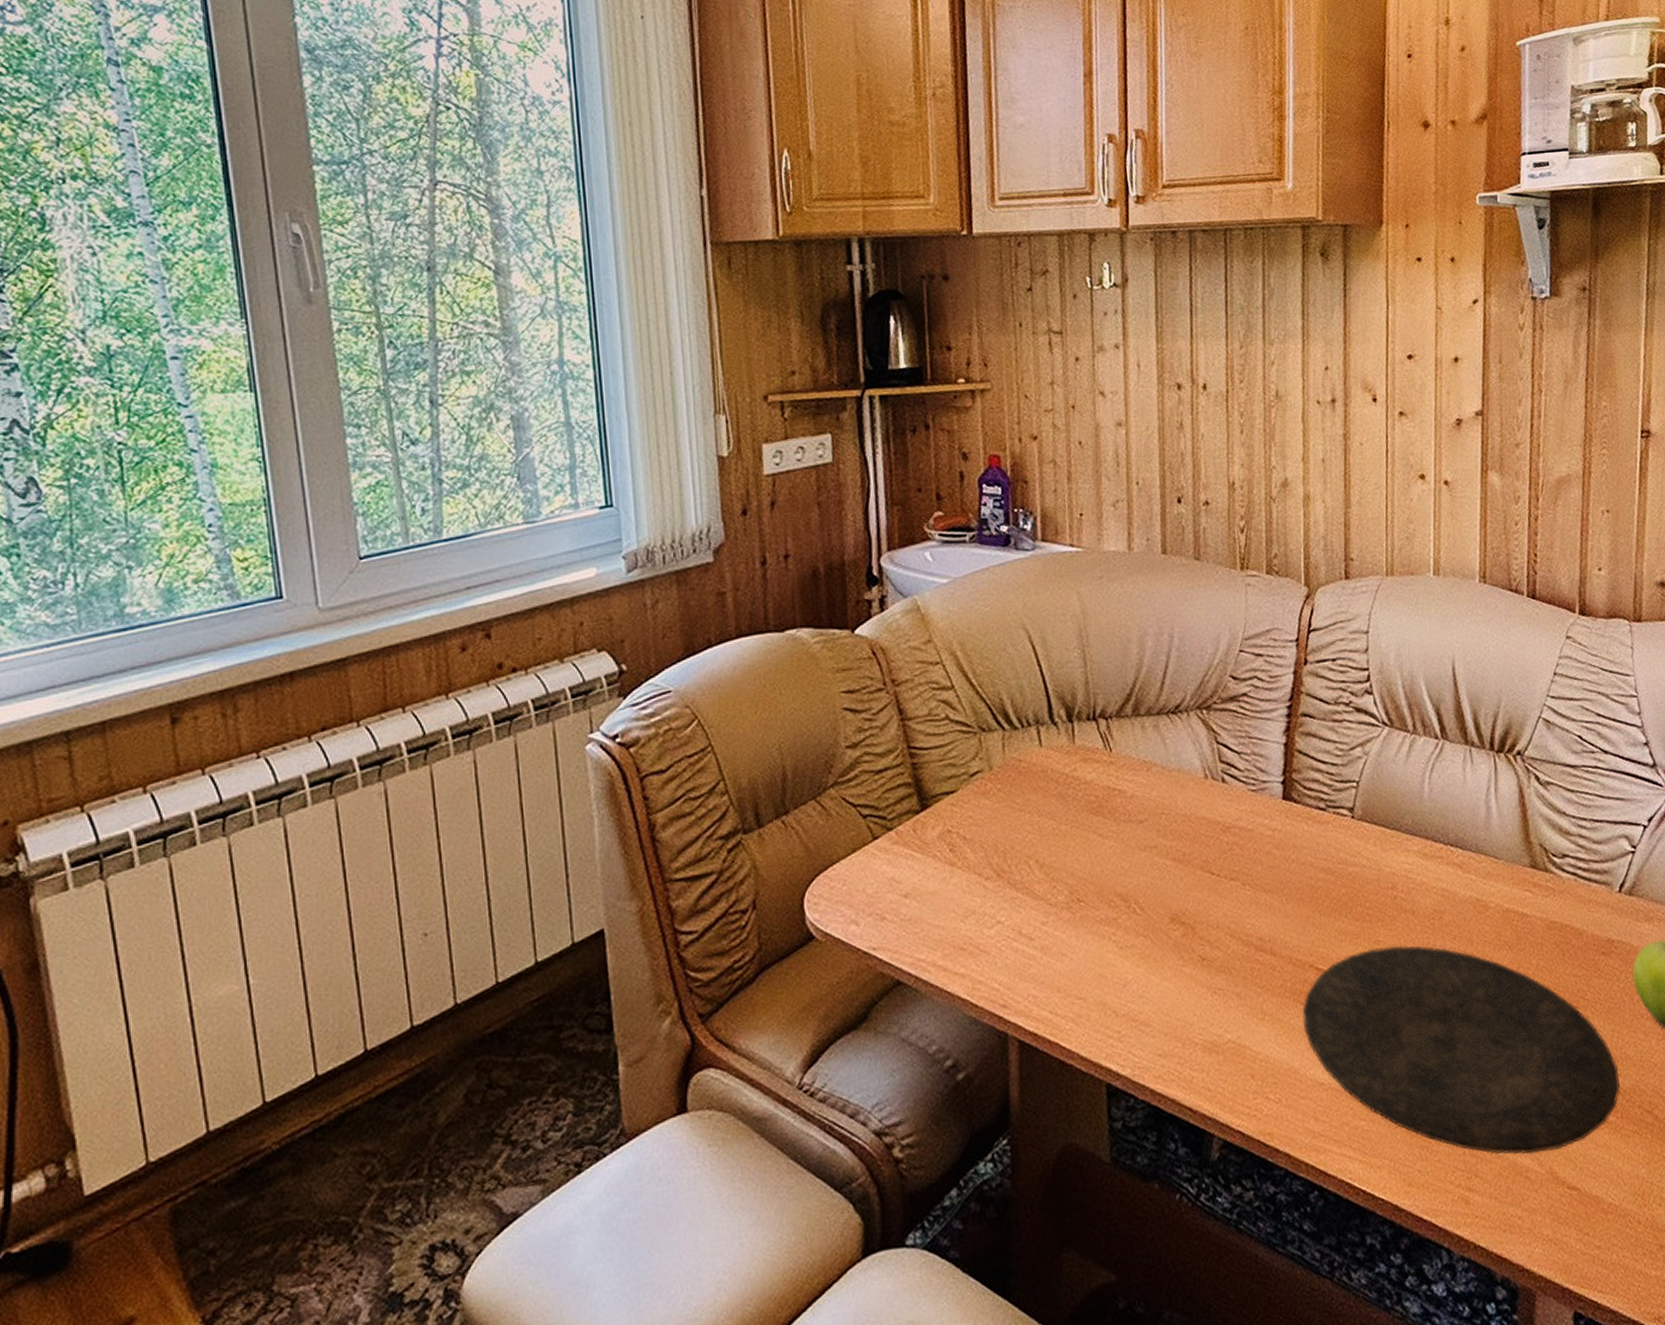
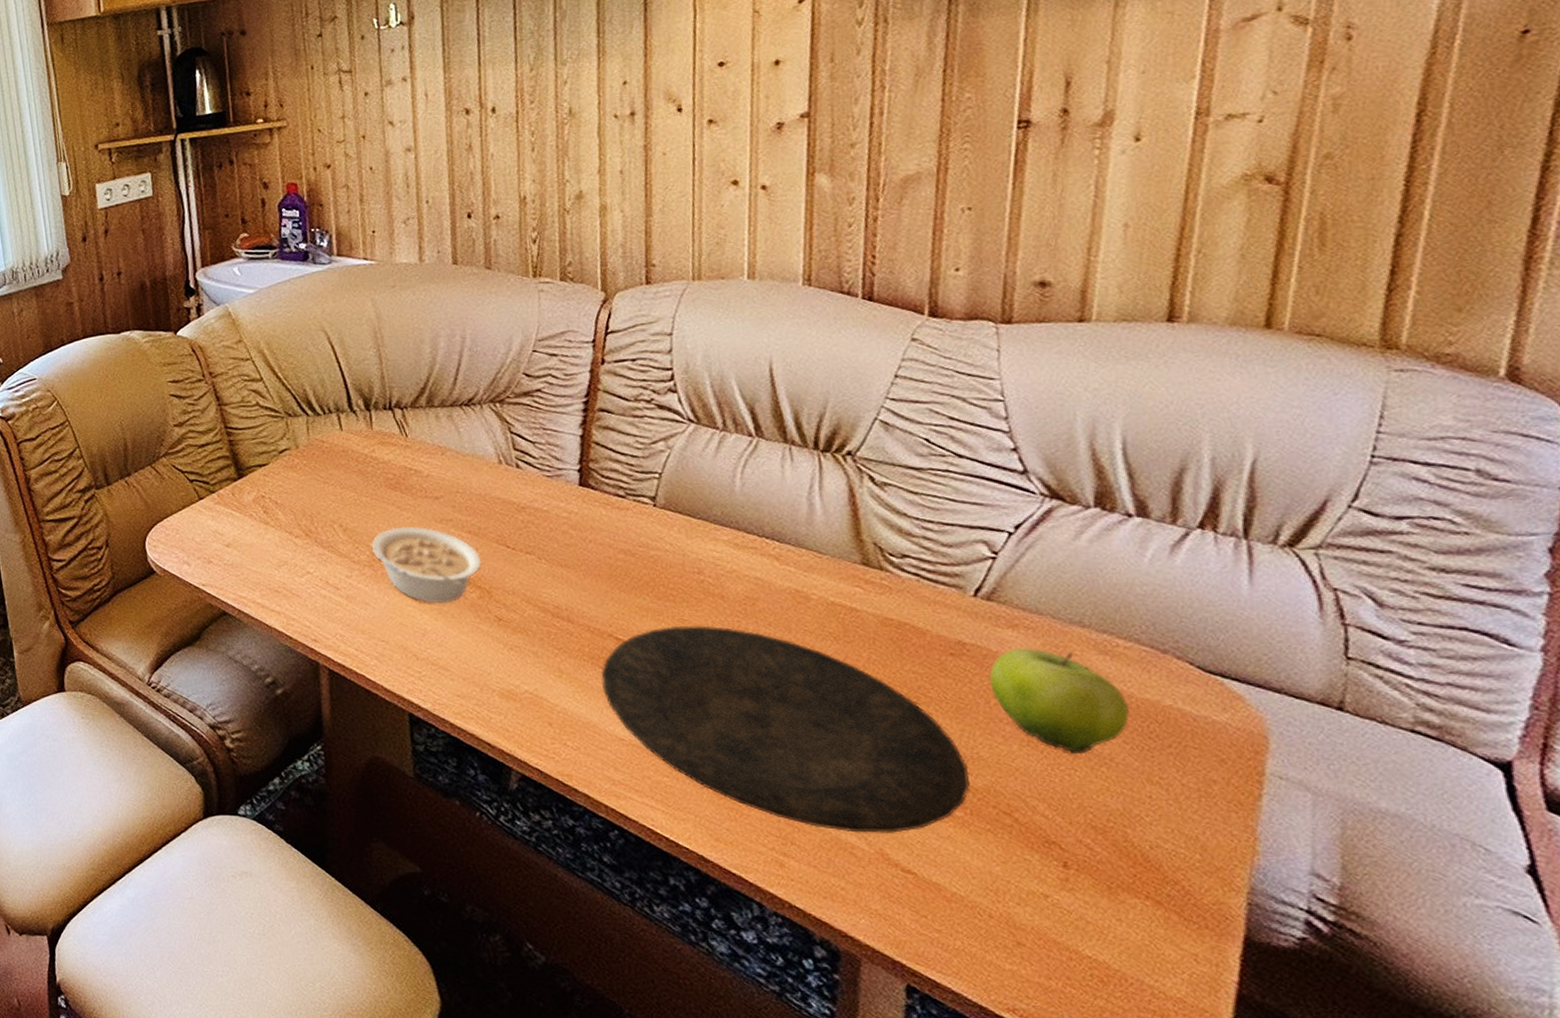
legume: none [1069,856,1186,947] -> present [371,526,481,603]

